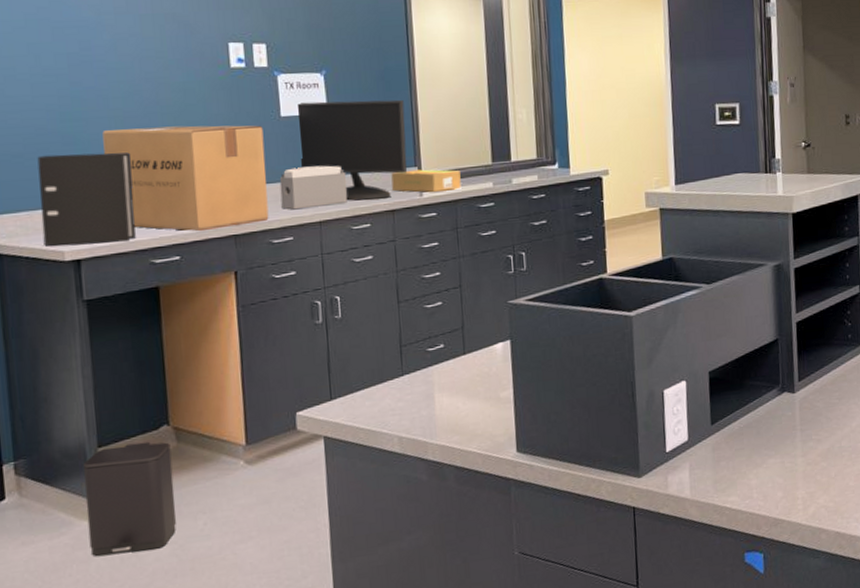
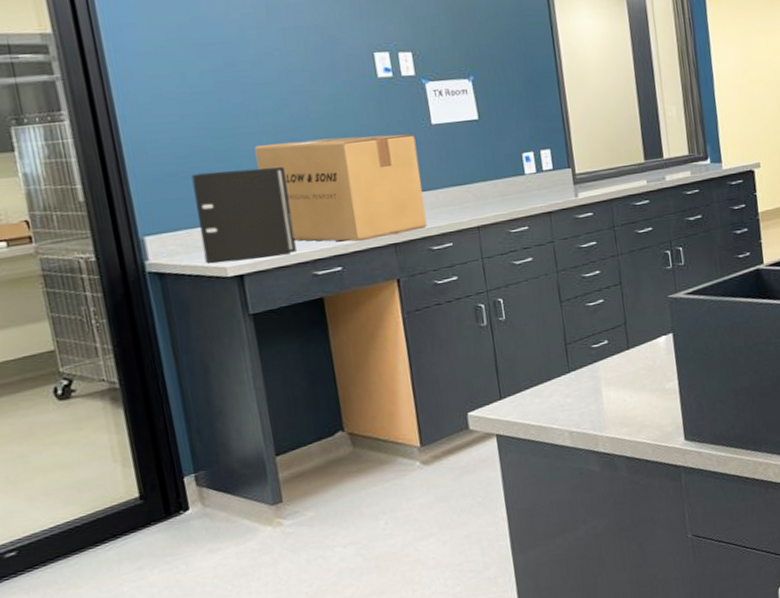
pedal bin: present [83,441,176,557] -> none [263,447,359,560]
battery: present [279,165,347,210] -> none [434,170,504,216]
computer monitor: present [297,99,407,201] -> none [448,102,561,205]
box: present [391,169,461,193] -> none [545,169,616,194]

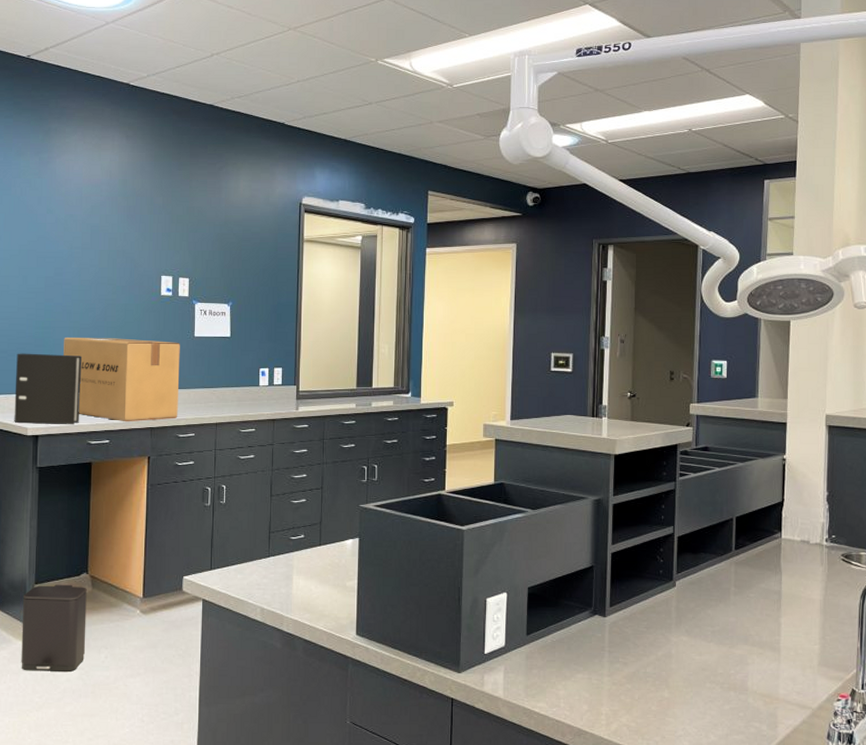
pedal bin: none [263,447,359,560] -> present [21,584,87,672]

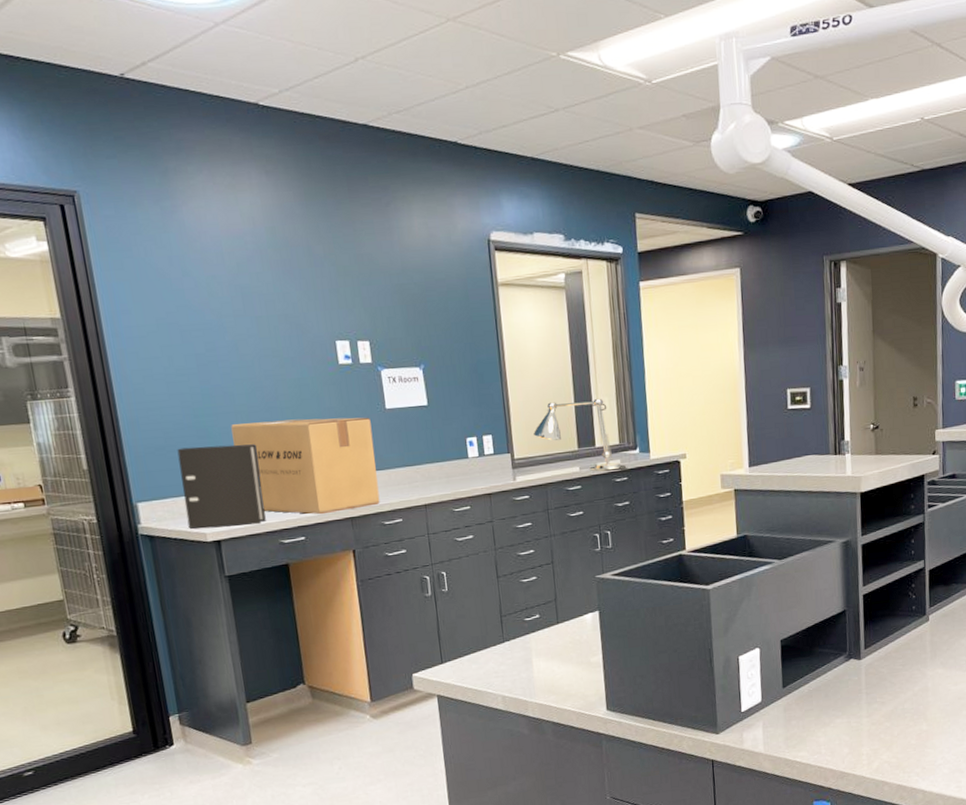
pedal bin: present [21,584,87,672] -> none [235,698,316,794]
desk lamp: none [318,344,400,411] -> present [532,398,628,472]

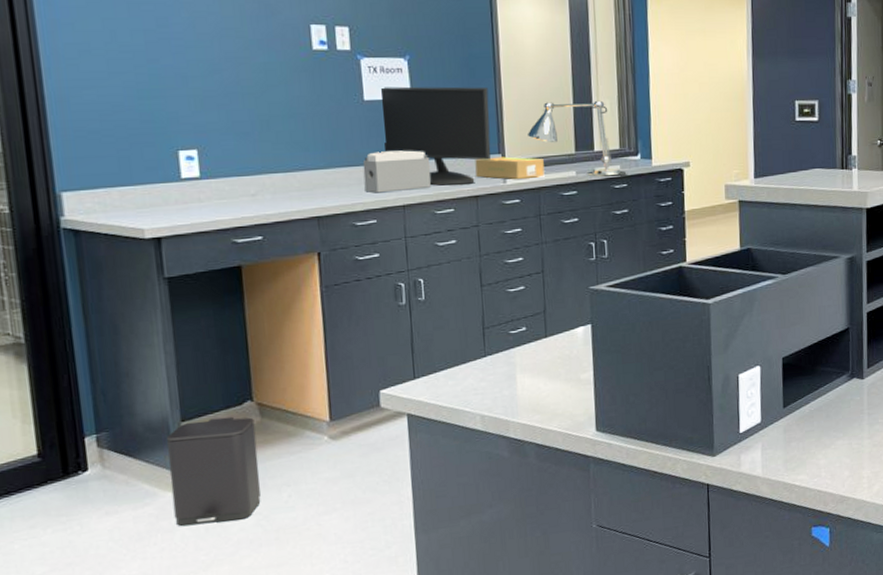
binder: present [177,444,266,529] -> none [114,131,217,224]
box: present [231,417,380,515] -> none [181,106,352,213]
pedal bin: none [235,698,316,794] -> present [167,416,261,527]
battery: none [387,453,449,494] -> present [362,150,431,193]
computer monitor: none [401,390,501,486] -> present [381,86,491,186]
box: none [487,455,551,477] -> present [475,156,545,180]

